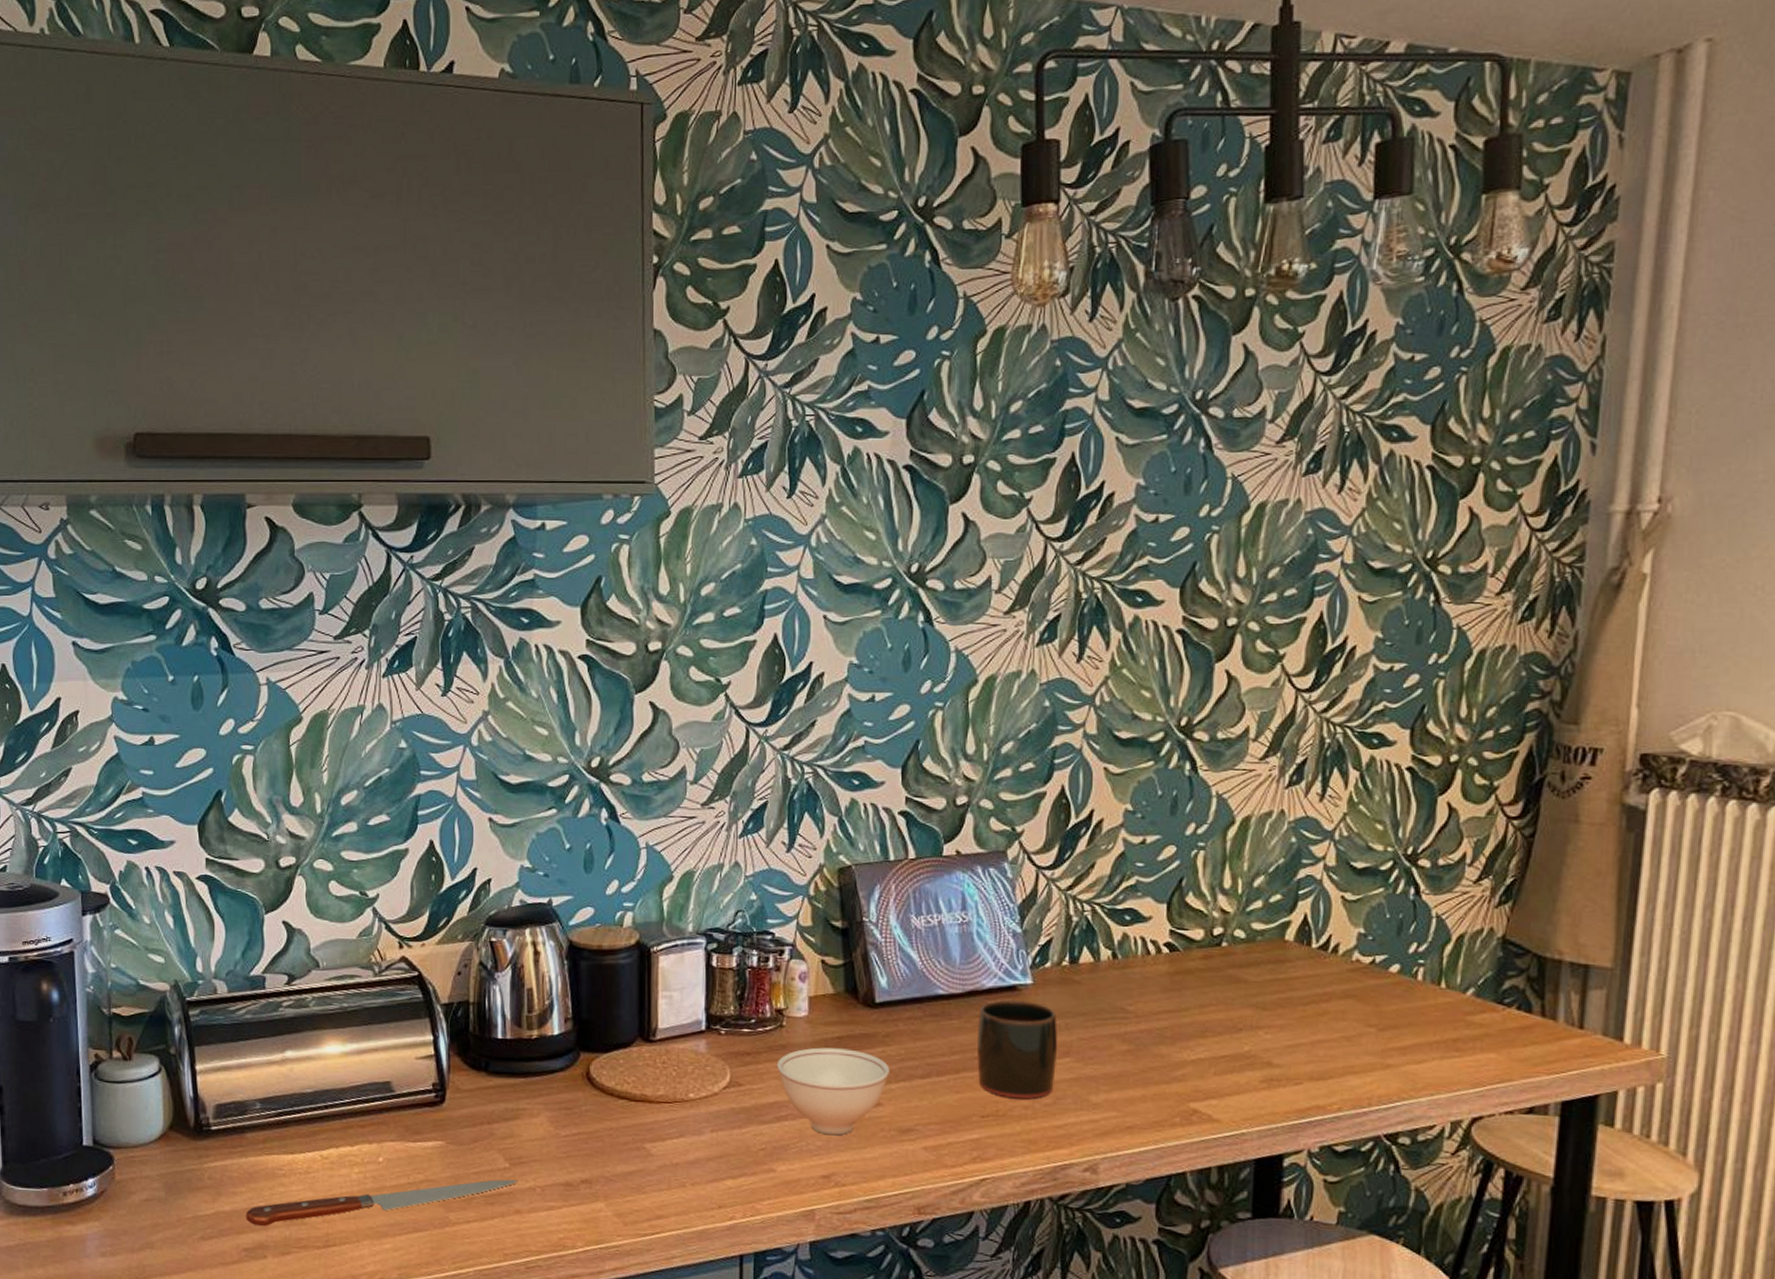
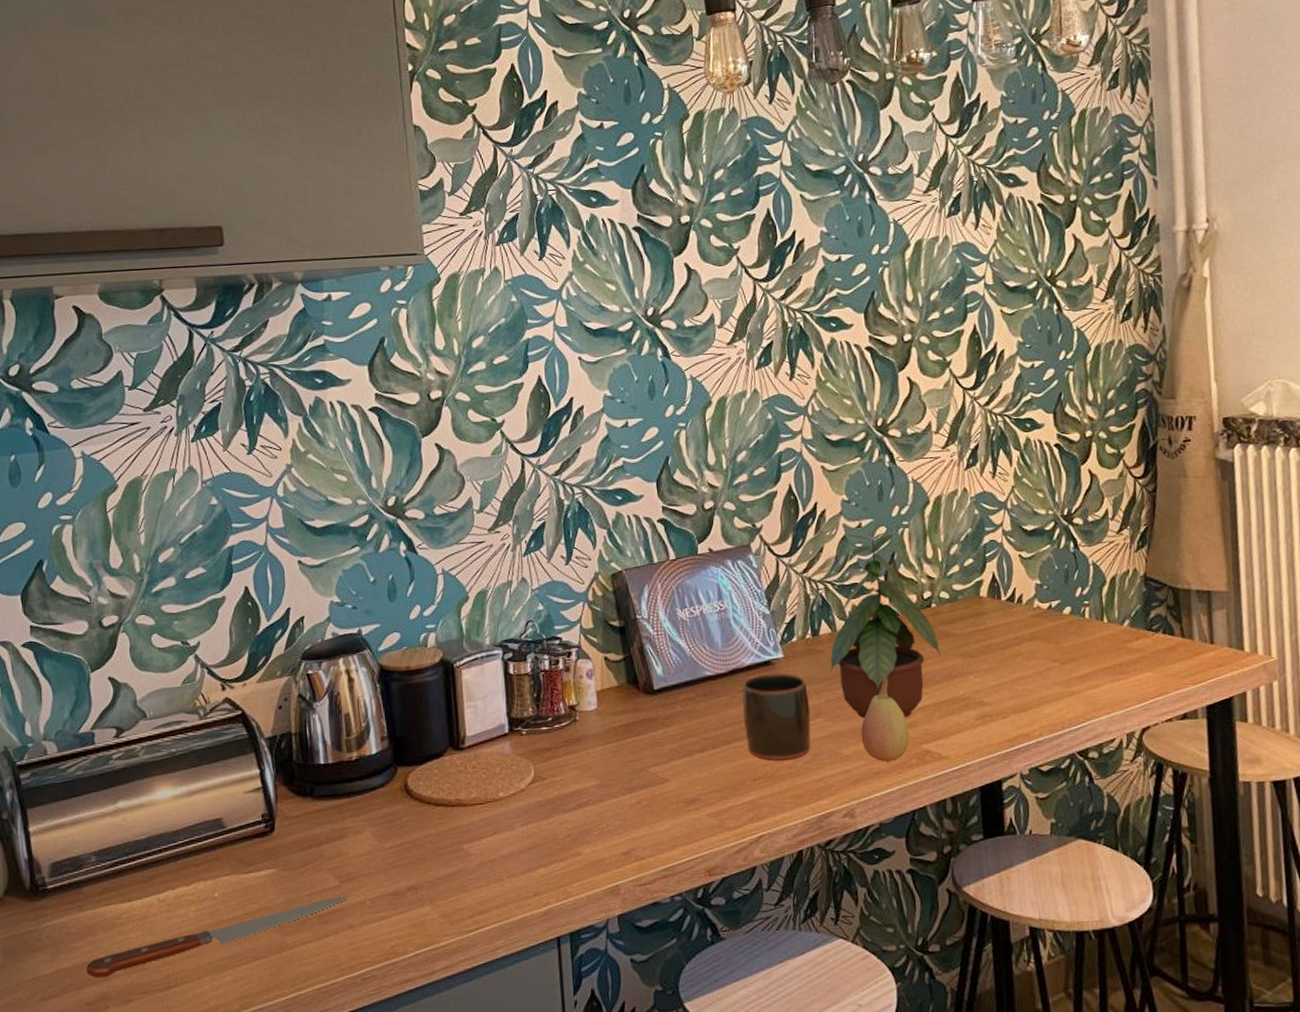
bowl: present [776,1047,889,1136] -> none [574,734,672,815]
potted plant: none [1087,844,1227,1069] -> present [830,525,941,719]
fruit: none [1116,1020,1176,1117] -> present [861,677,910,762]

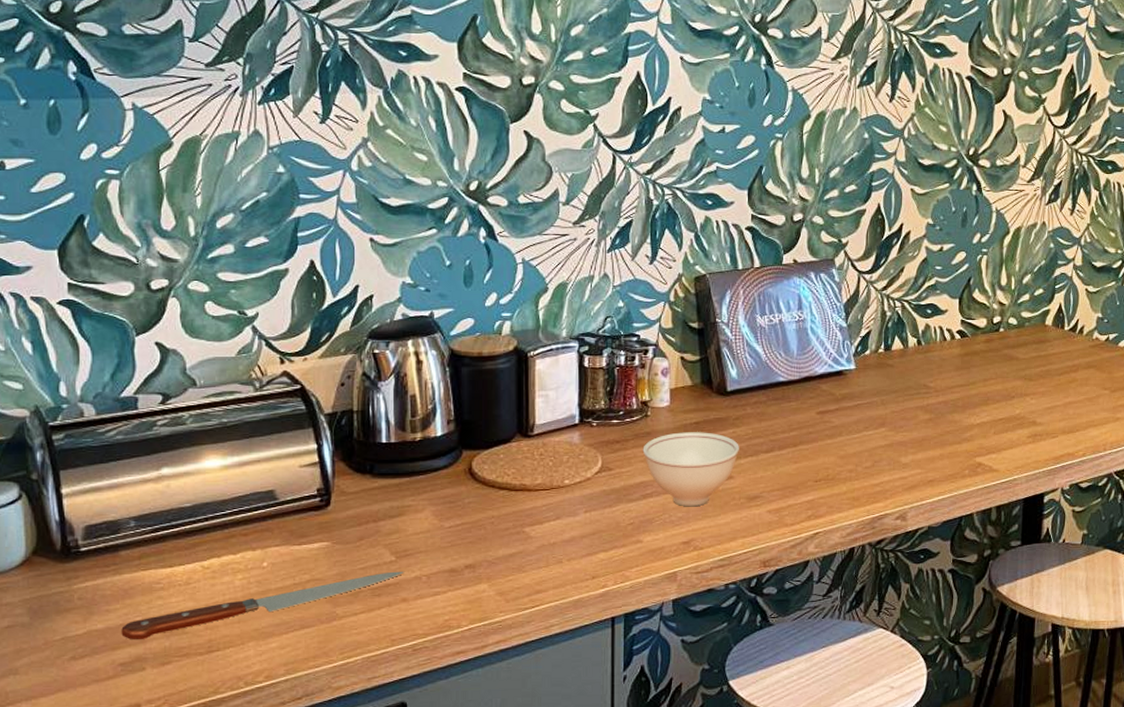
bowl: none [574,734,672,815] -> present [642,432,739,507]
mug: present [742,673,811,760] -> none [811,383,876,465]
potted plant: present [830,525,941,719] -> none [898,250,1003,432]
fruit: present [861,677,910,762] -> none [920,393,965,471]

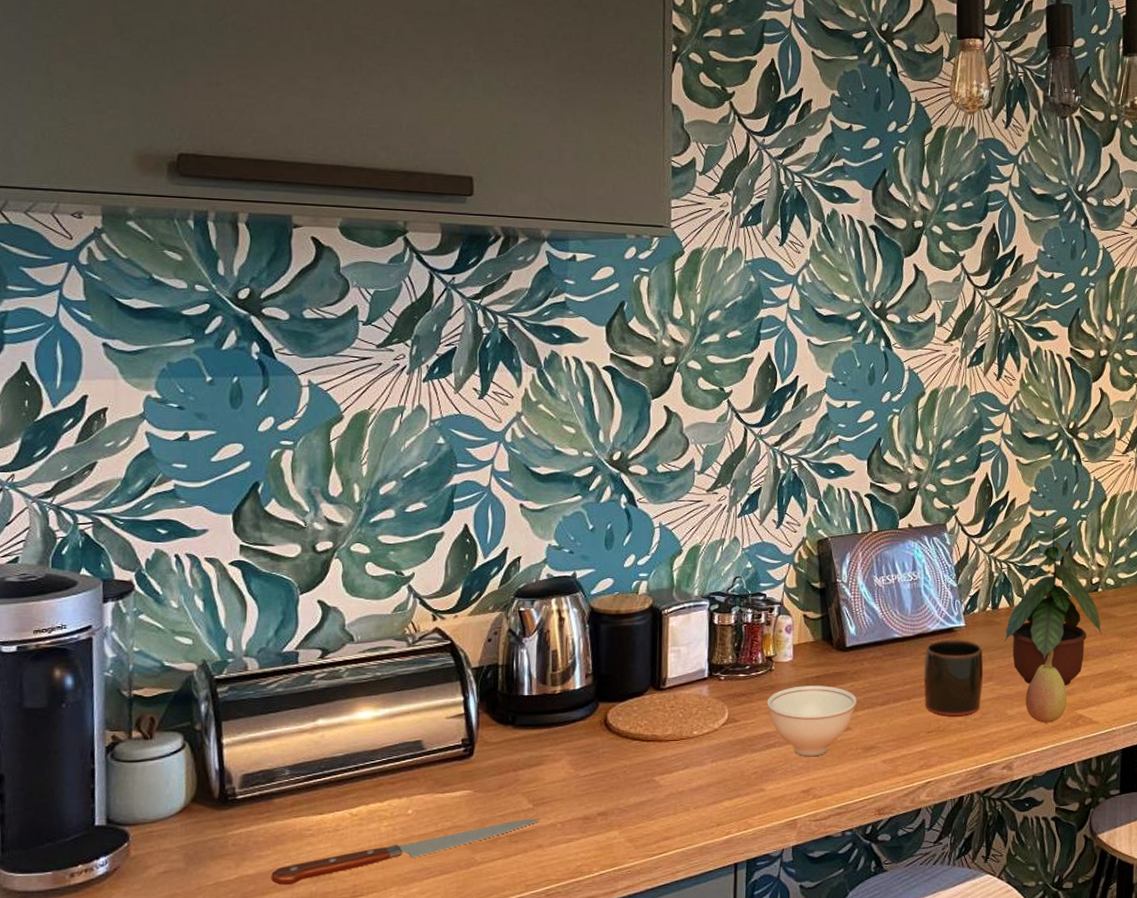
mug: none [811,383,876,465] -> present [923,640,984,717]
potted plant: none [898,250,1003,432] -> present [1004,516,1102,685]
fruit: none [920,393,965,471] -> present [1025,649,1067,723]

